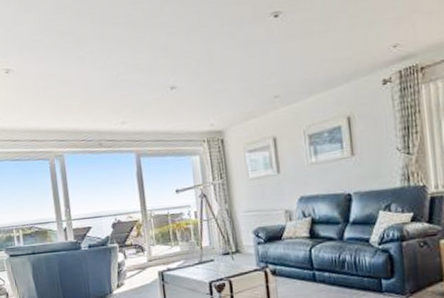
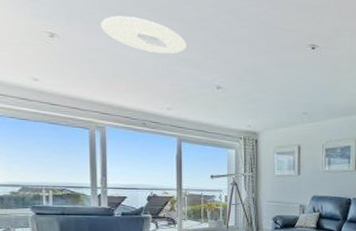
ceiling light: none [49,32,134,67] -> present [101,15,186,54]

